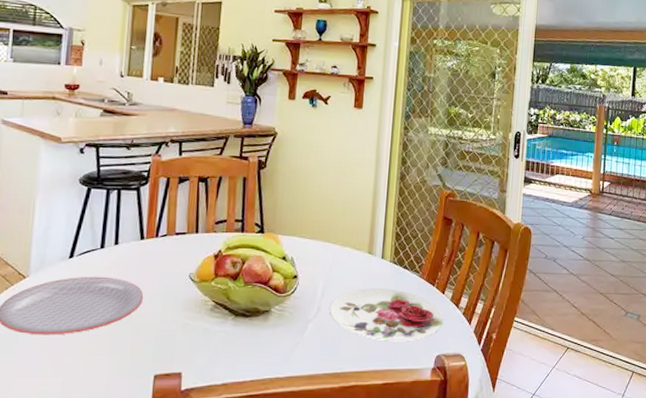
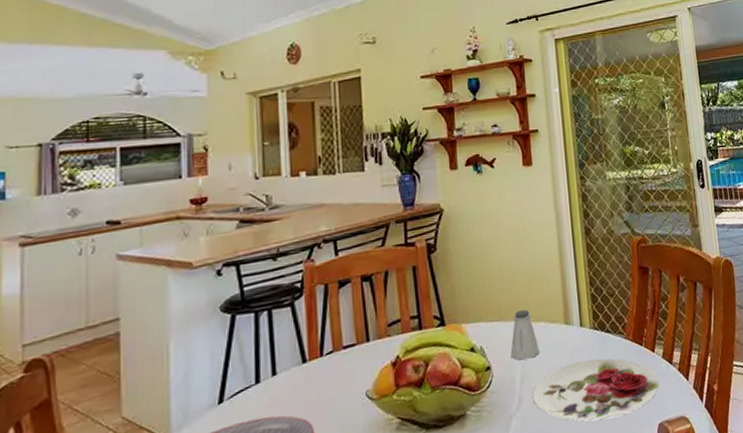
saltshaker: none [316,233,343,276] -> present [510,309,540,360]

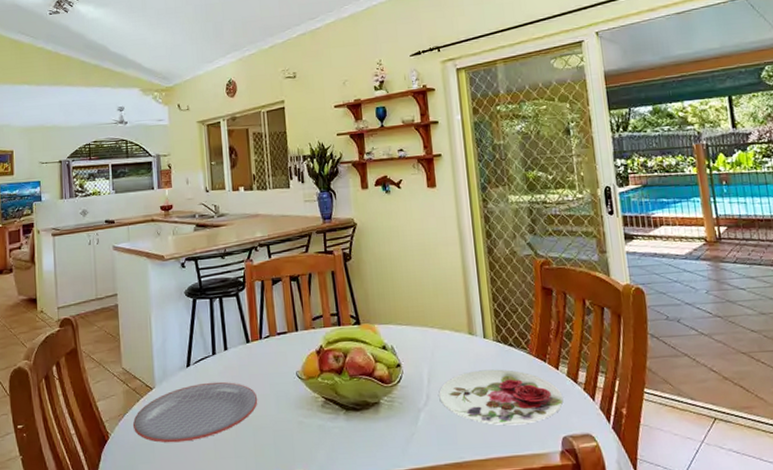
saltshaker: present [510,309,540,360] -> none [418,317,446,362]

